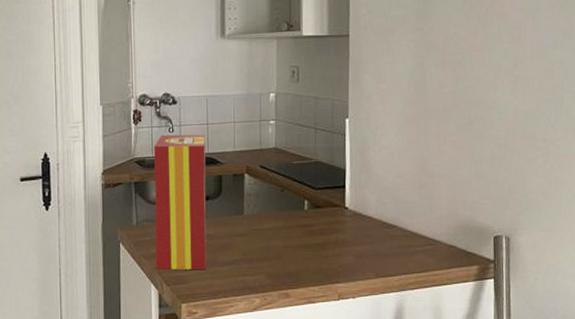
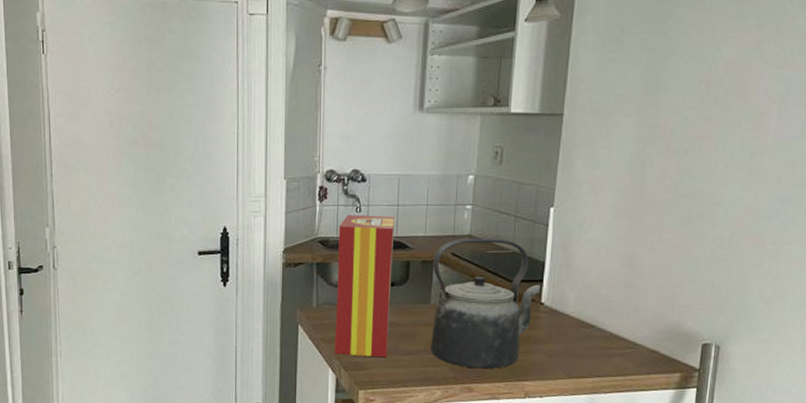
kettle: none [243,149,344,275] -> present [431,237,540,369]

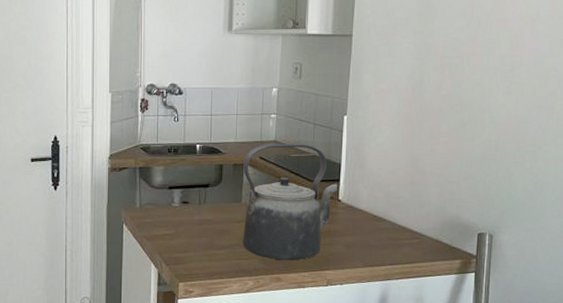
cereal box: present [335,214,395,357] -> none [156,123,209,251]

